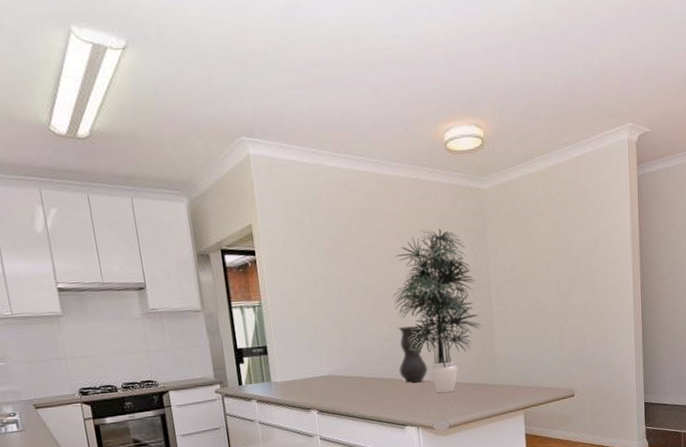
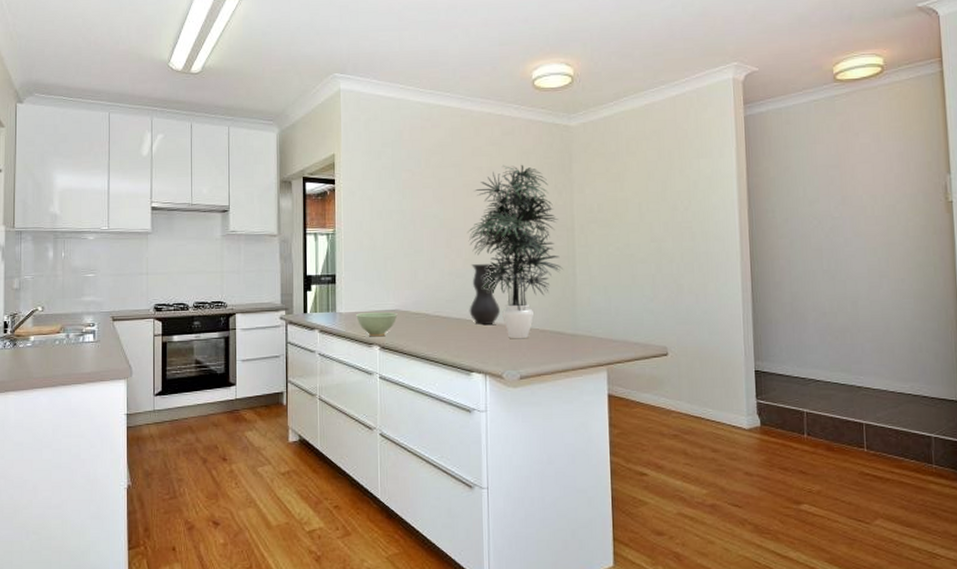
bowl: none [291,378,332,403] -> present [356,312,398,337]

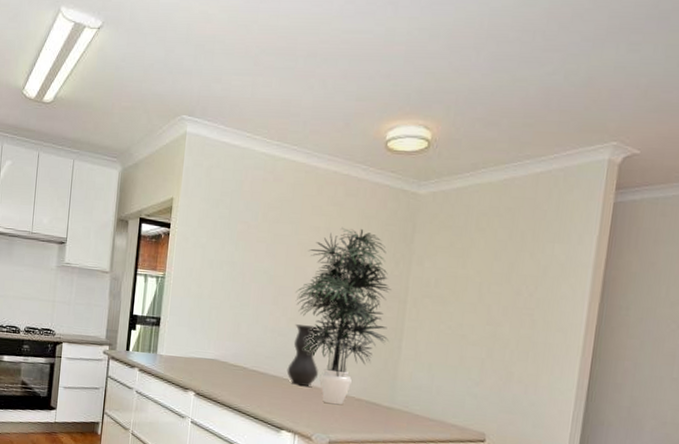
bowl: present [356,312,398,337] -> none [175,357,216,384]

